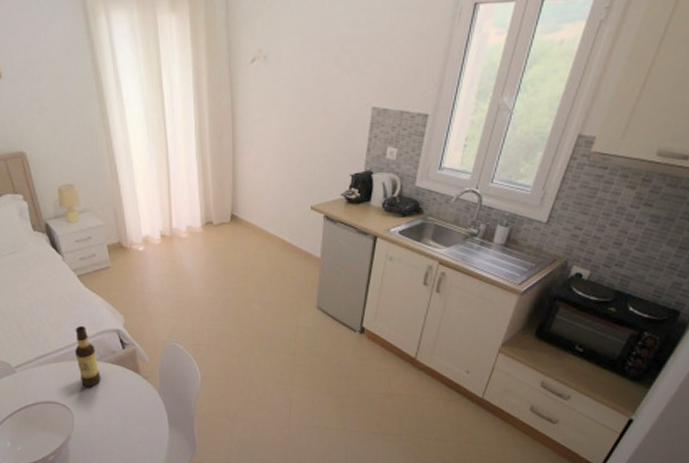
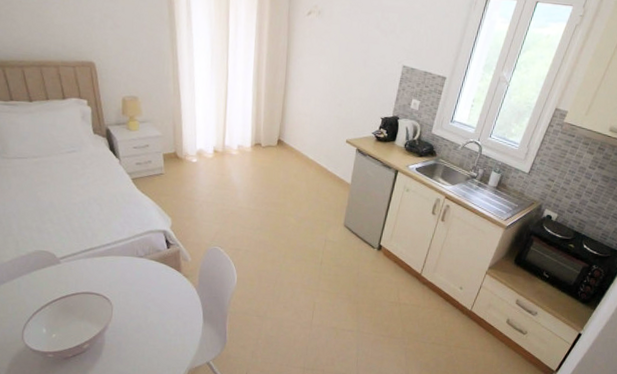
bottle: present [75,325,101,387] -> none [121,224,144,281]

